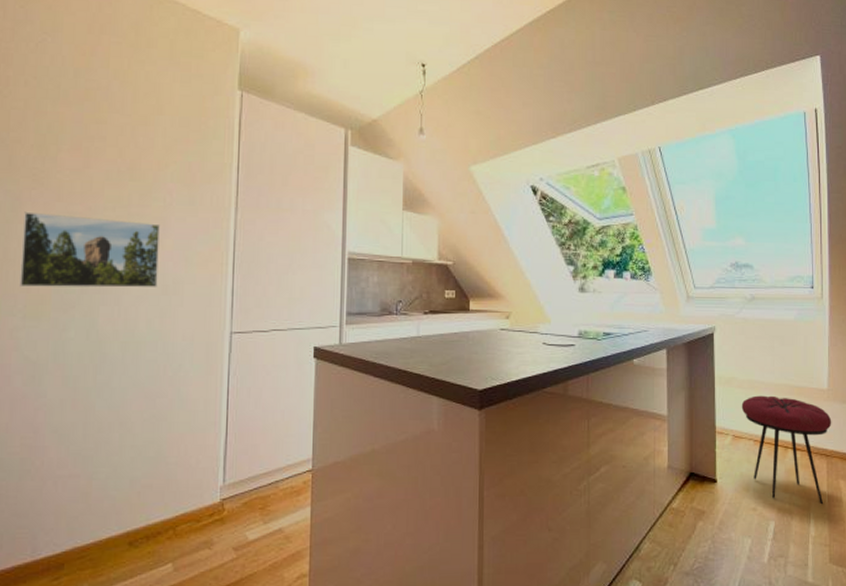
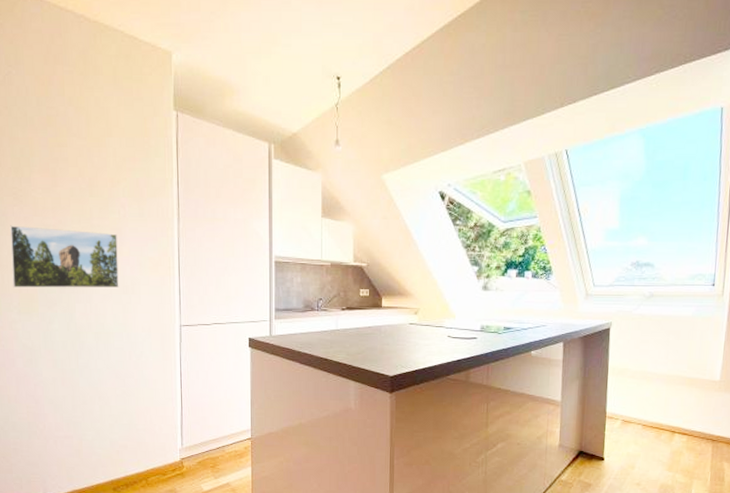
stool: present [741,395,832,505] -> none [632,385,721,483]

